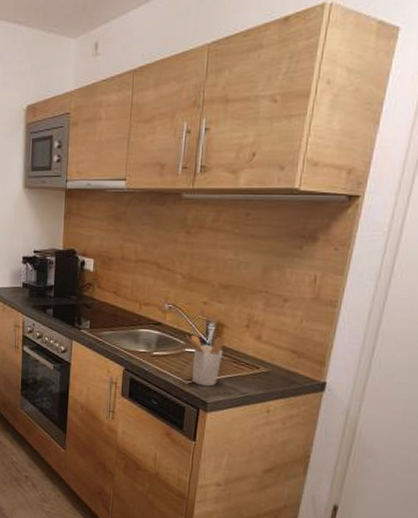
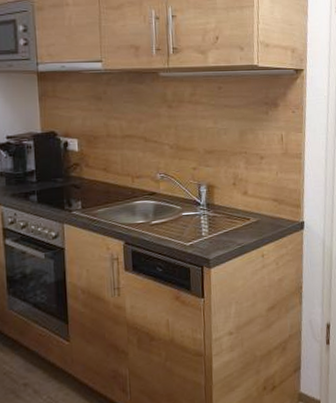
utensil holder: present [186,335,226,387] -> none [181,197,218,245]

